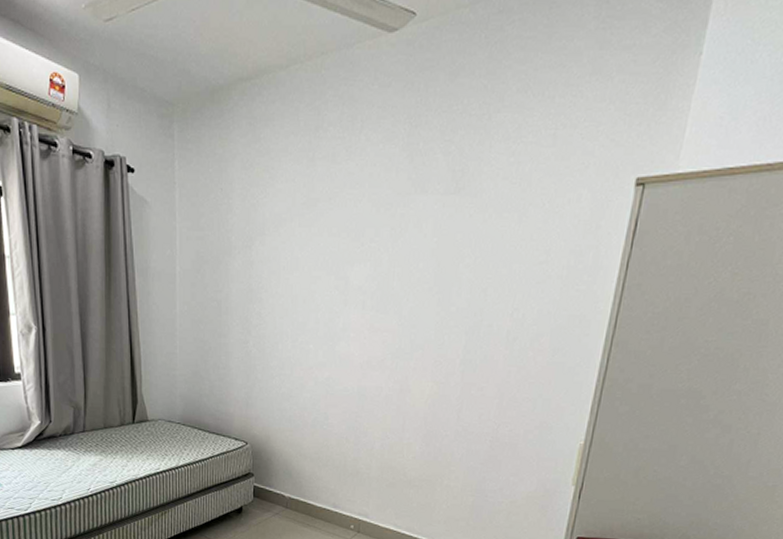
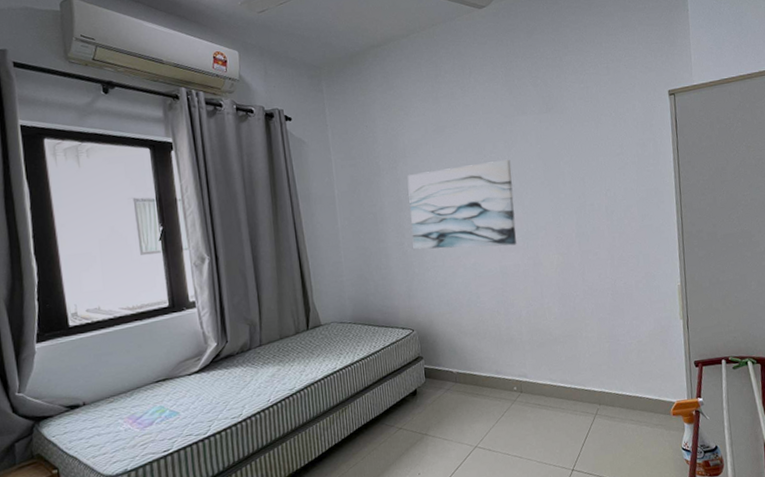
wall art: none [259,252,395,363] -> present [407,159,517,249]

